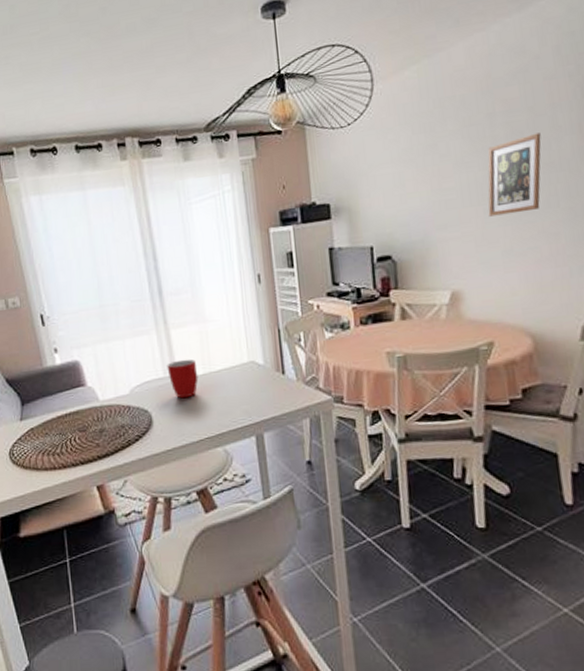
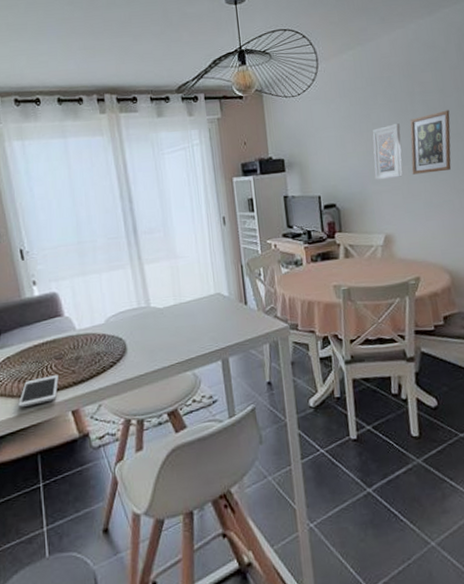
cell phone: none [43,448,83,482] -> present [18,375,59,408]
mug: present [167,359,199,399] -> none [140,291,170,327]
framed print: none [439,153,476,226] -> present [372,123,403,180]

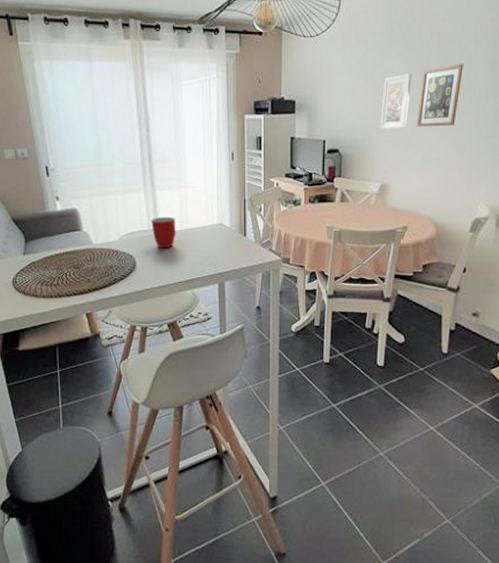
cell phone: present [18,375,59,408] -> none [41,282,76,307]
mug: none [140,291,170,327] -> present [151,216,176,249]

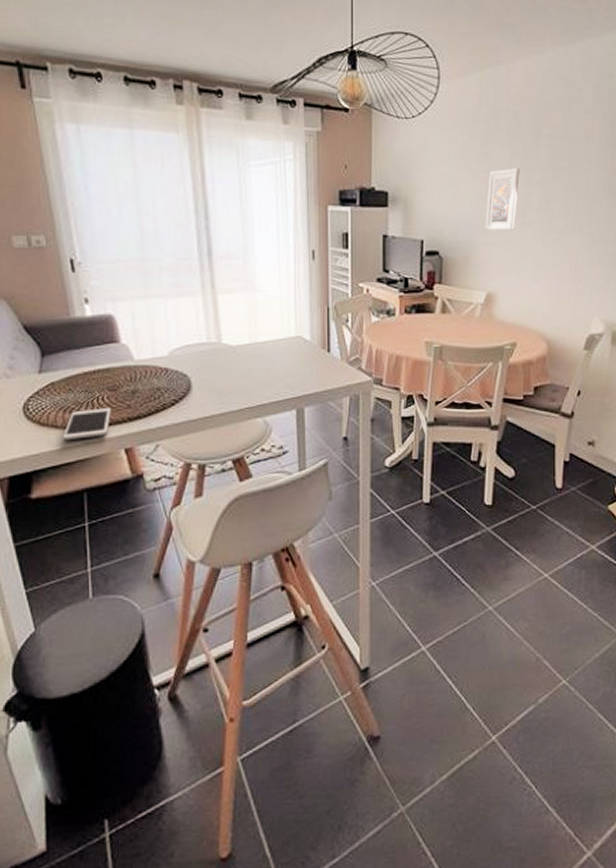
cell phone: none [41,282,76,307] -> present [63,408,111,441]
mug: present [151,216,176,249] -> none [211,326,243,366]
picture frame: present [416,63,463,127] -> none [525,160,575,230]

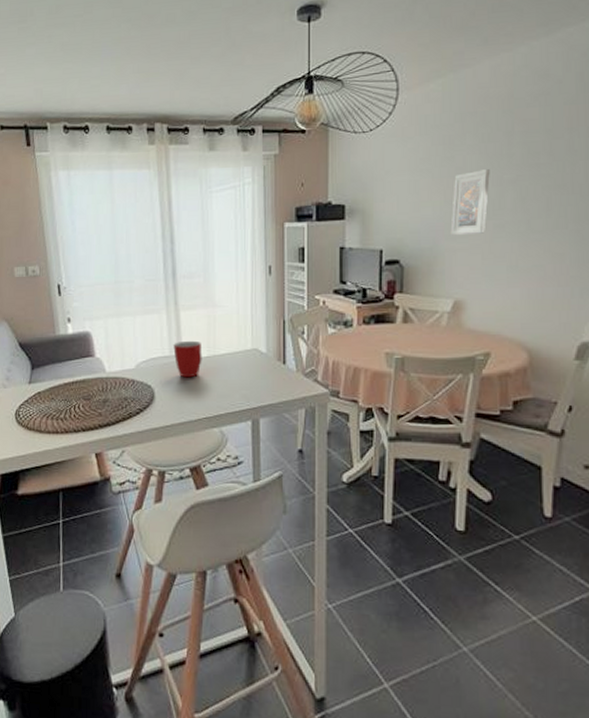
cell phone: present [63,408,111,441] -> none [45,415,85,444]
mug: none [211,326,243,366] -> present [173,340,202,378]

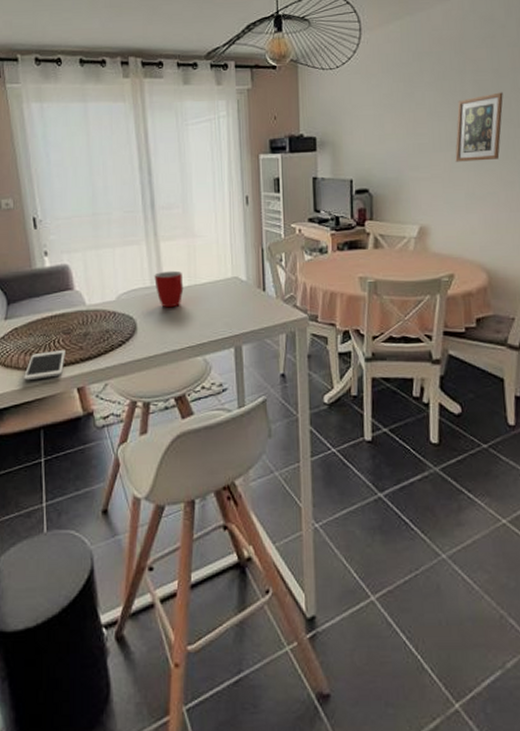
cell phone: none [45,415,85,444] -> present [24,350,65,381]
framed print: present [450,169,490,236] -> none [413,105,447,166]
picture frame: none [497,155,556,232] -> present [455,92,503,162]

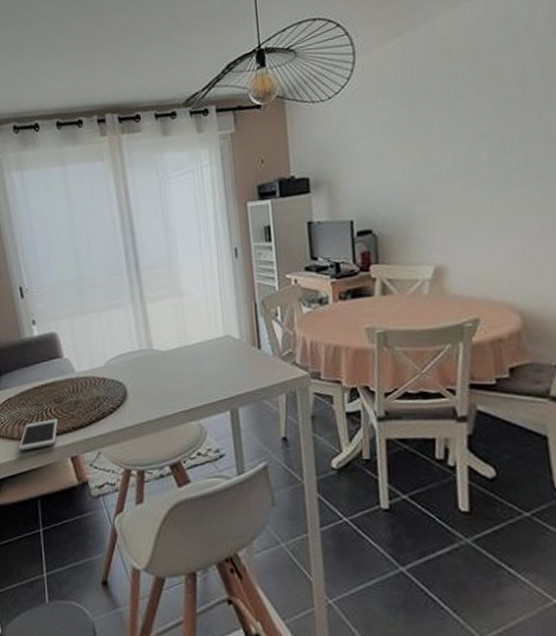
mug: present [154,270,184,308] -> none [142,332,174,372]
picture frame: present [455,92,503,162] -> none [474,103,532,190]

